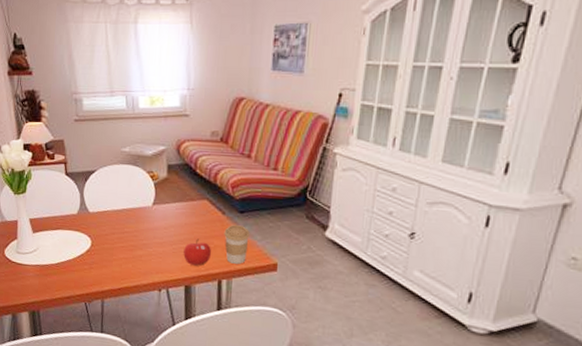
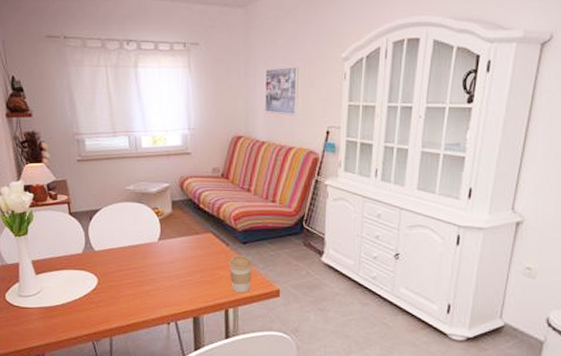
fruit: present [183,238,211,266] -> none [191,270,217,297]

